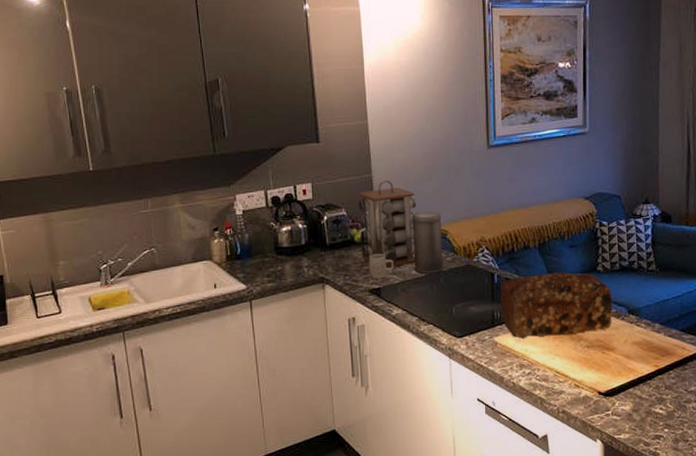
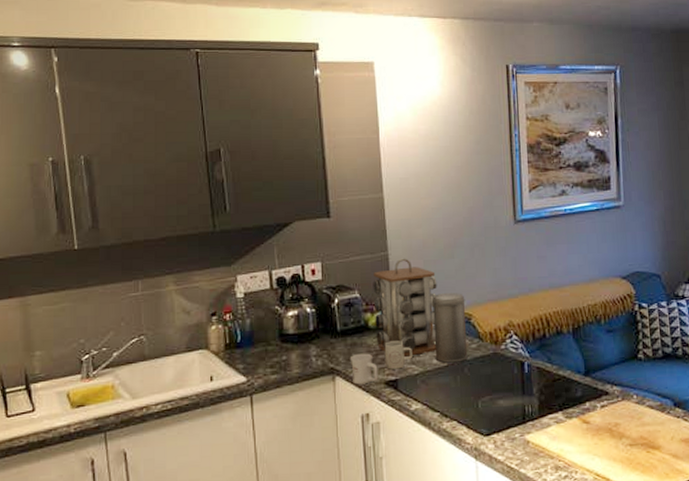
mug: none [338,264,363,292] -> present [349,353,378,385]
bread loaf: present [500,272,613,338] -> none [531,360,657,436]

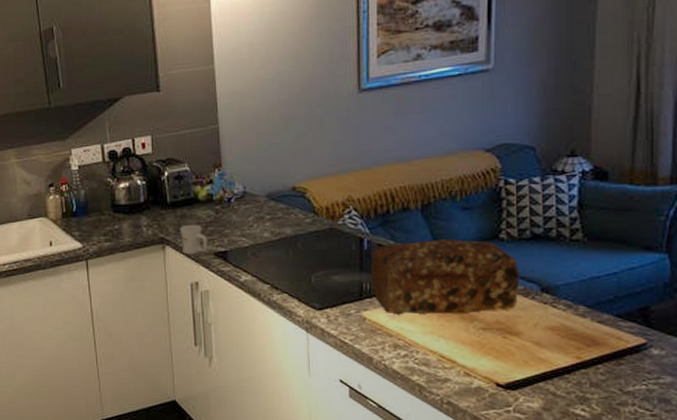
spice rack: present [373,258,437,357] -> none [203,131,270,229]
mug: present [384,341,412,370] -> none [214,213,243,241]
canister: present [431,293,468,363] -> none [264,166,301,237]
bread loaf: none [531,360,657,436] -> present [370,239,520,315]

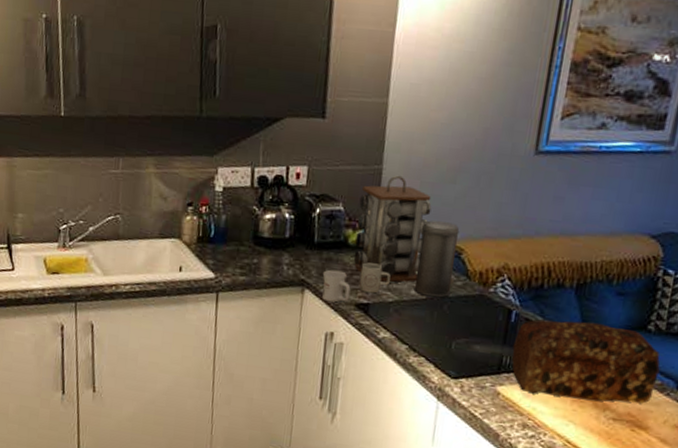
spice rack: none [203,131,270,229] -> present [353,175,432,283]
mug: none [214,213,243,241] -> present [359,262,391,294]
canister: none [264,166,301,237] -> present [414,220,460,298]

